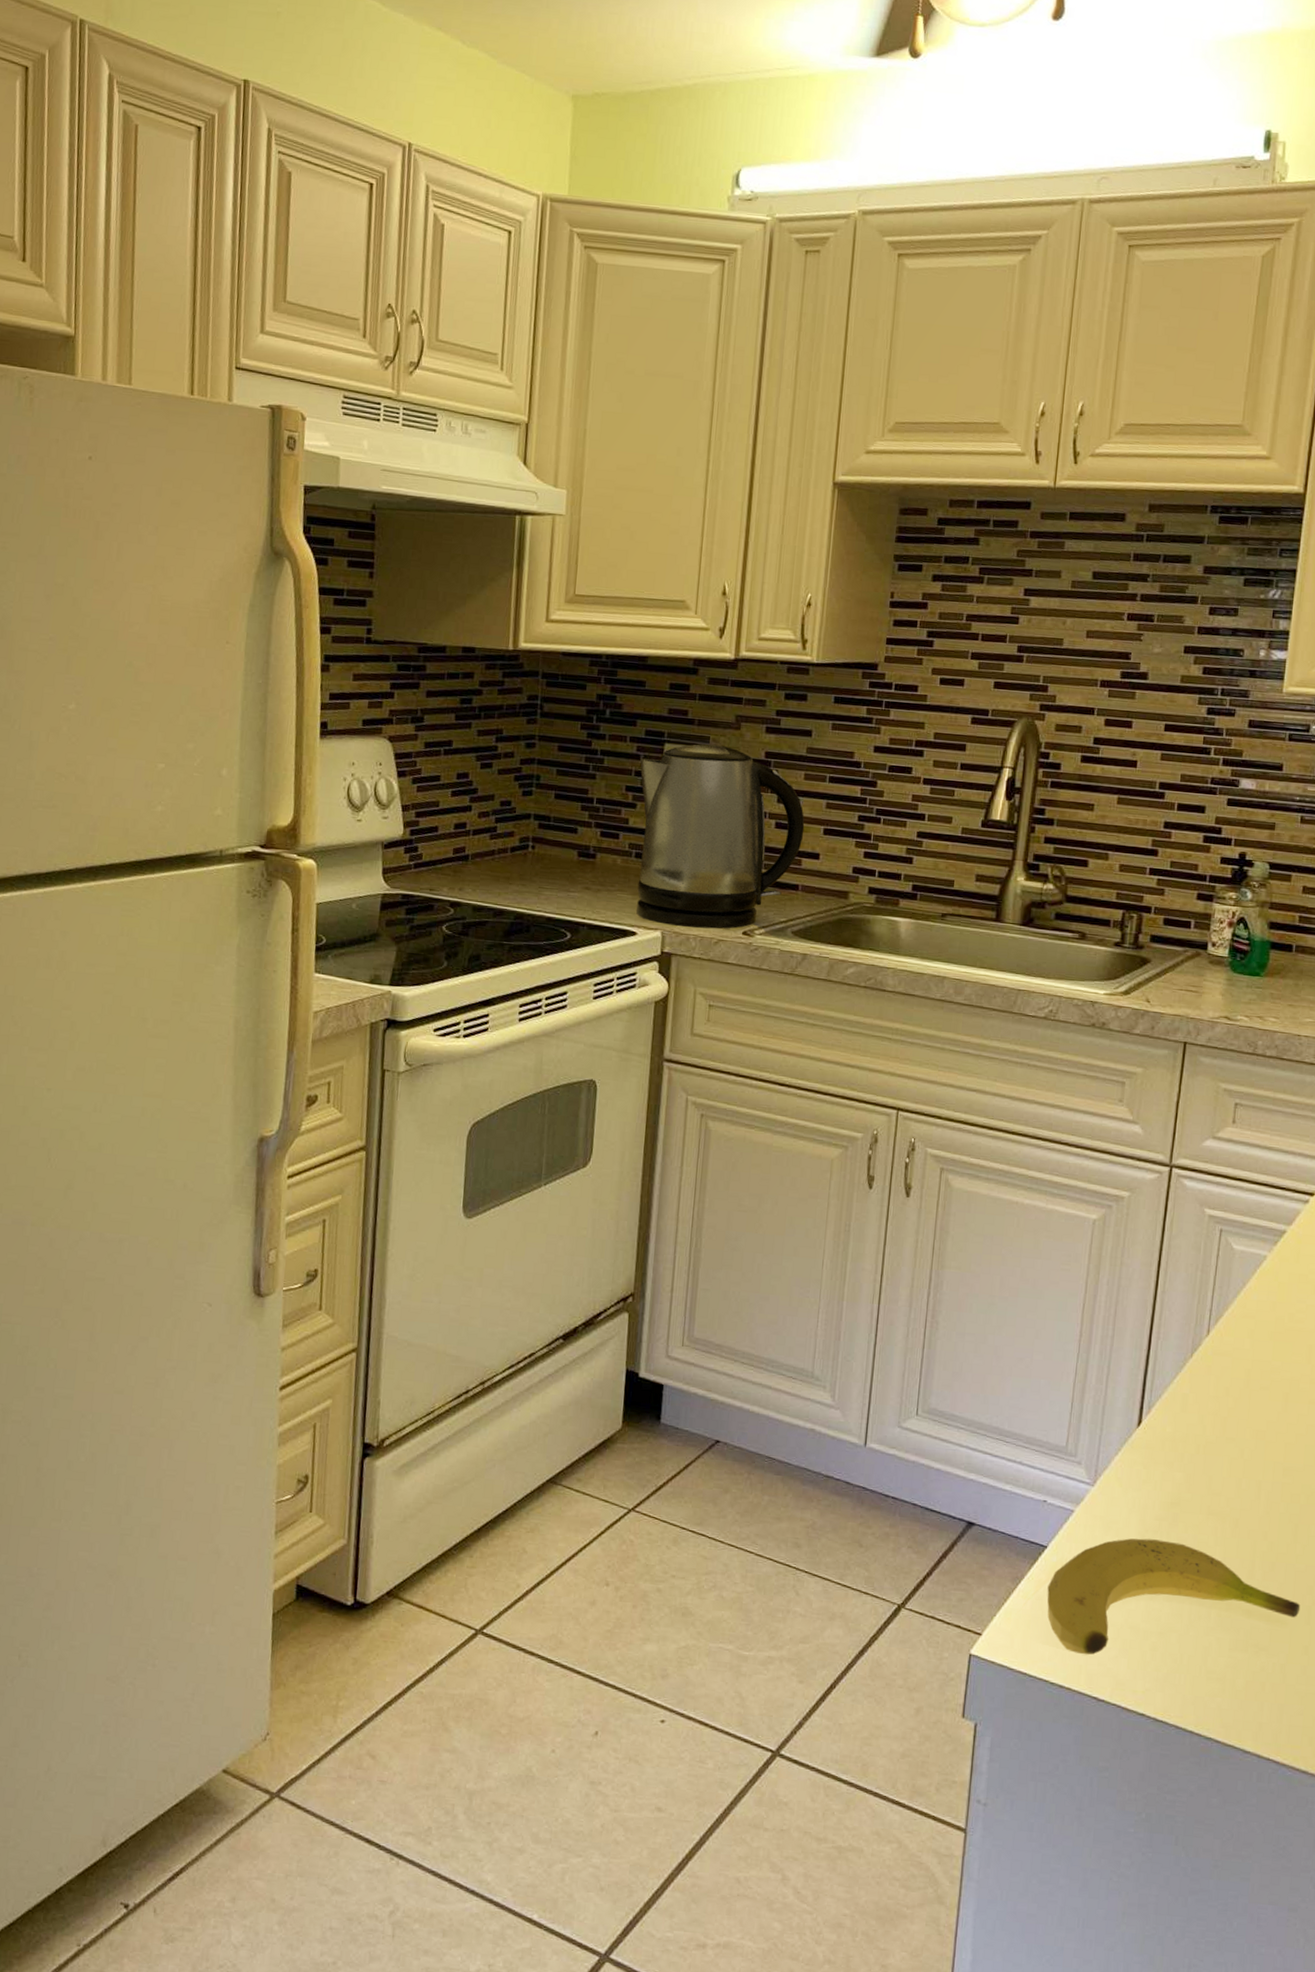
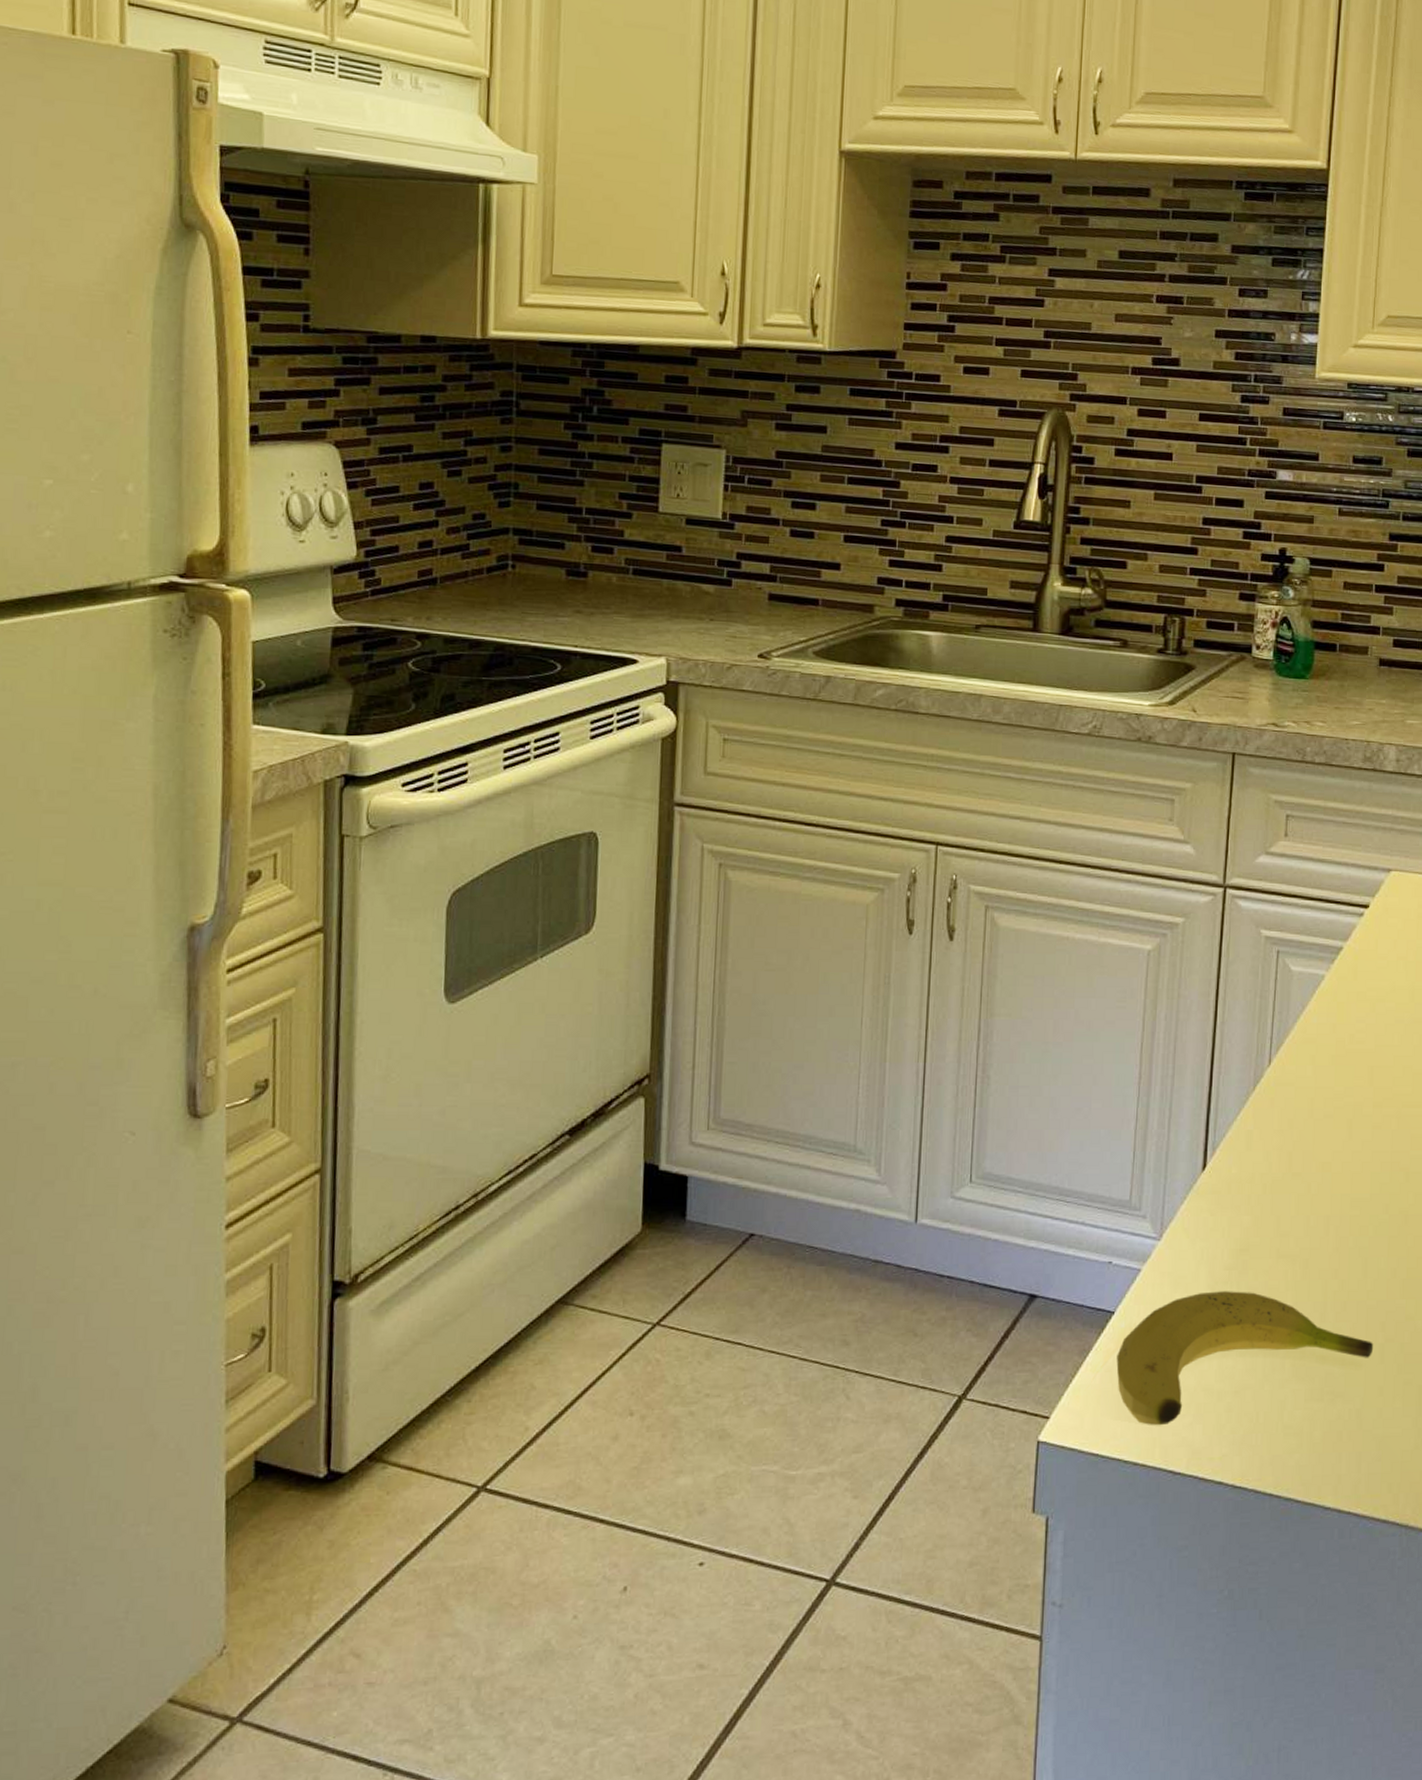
kettle: present [636,744,805,930] -> none [634,443,823,653]

